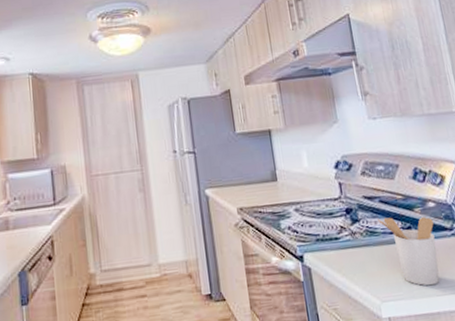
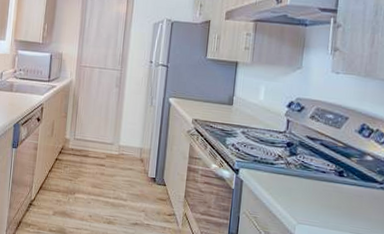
utensil holder: present [378,217,440,286] -> none [314,158,366,224]

